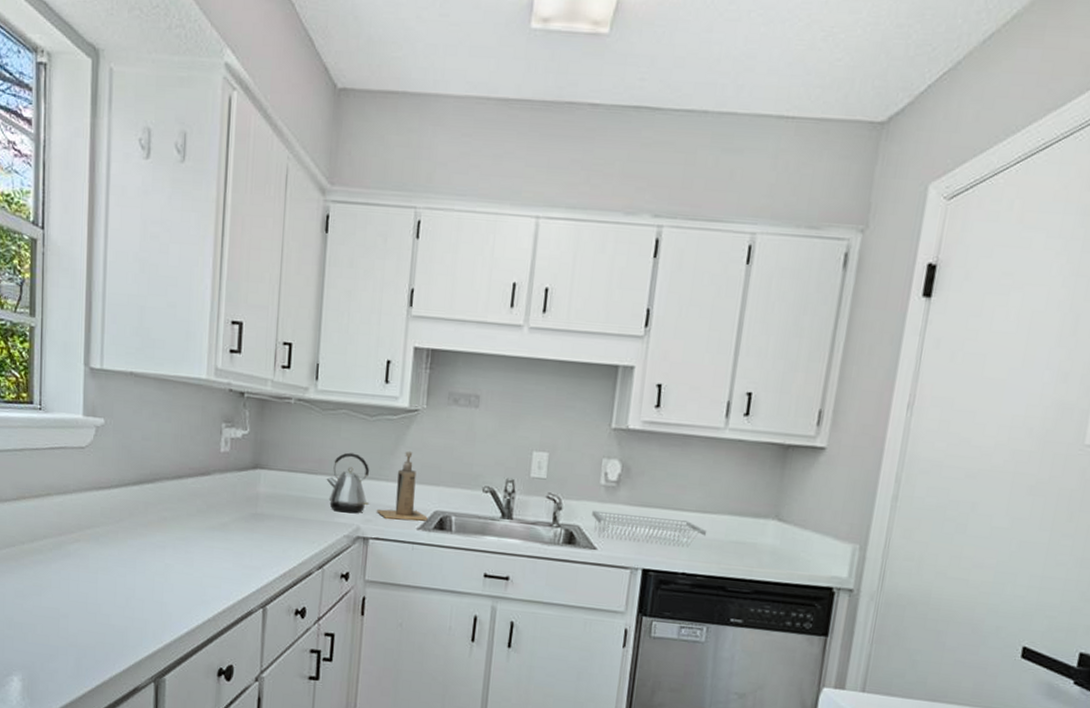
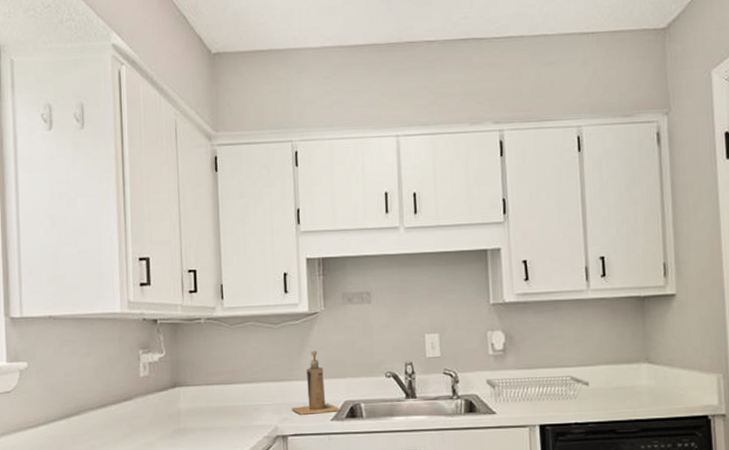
kettle: present [326,452,370,514] -> none [241,359,285,416]

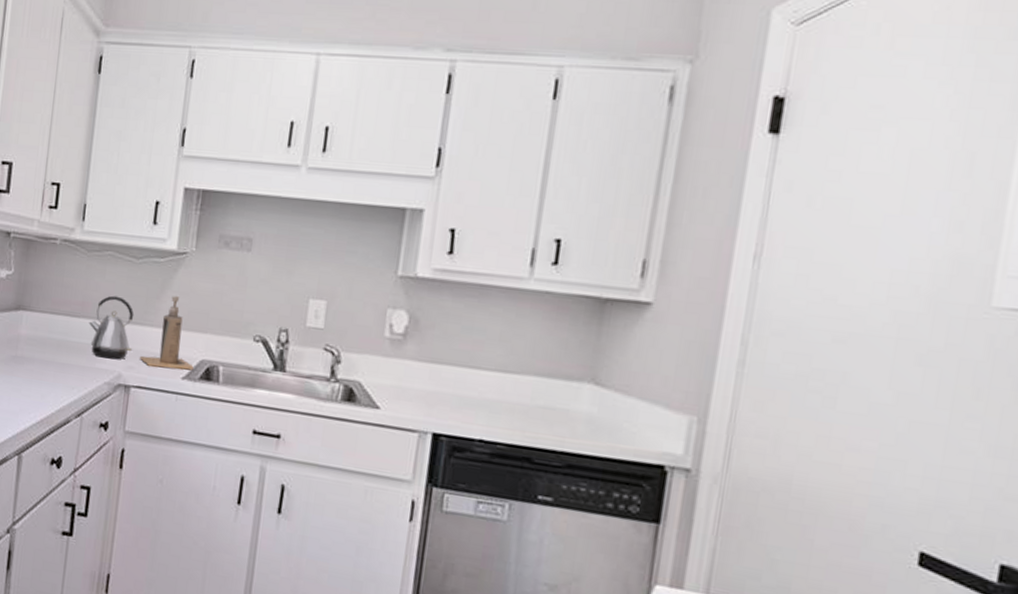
kettle: none [241,359,285,416] -> present [89,295,135,360]
dish rack: present [486,376,590,402] -> none [374,365,509,412]

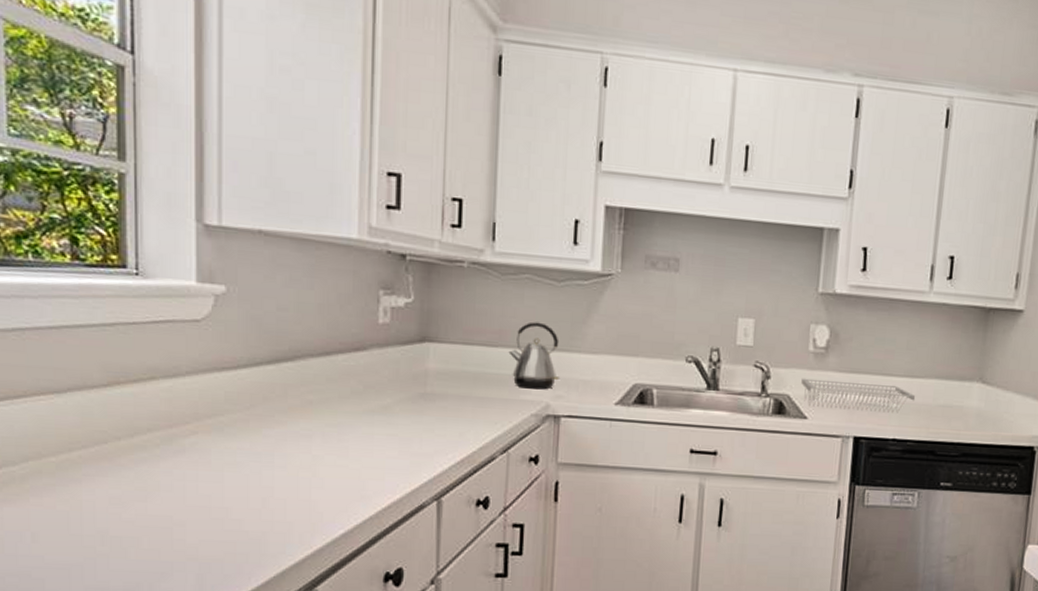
soap dispenser: present [139,296,194,371] -> none [567,320,627,395]
dish rack: none [374,365,509,412] -> present [801,378,916,413]

